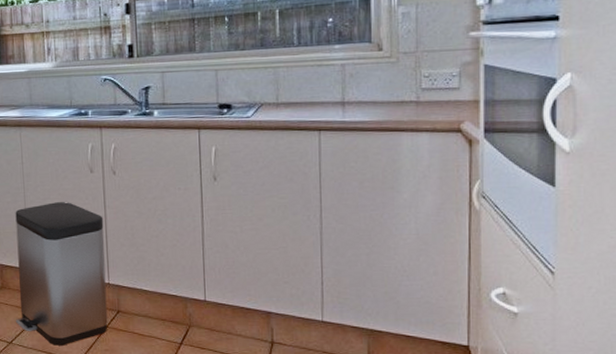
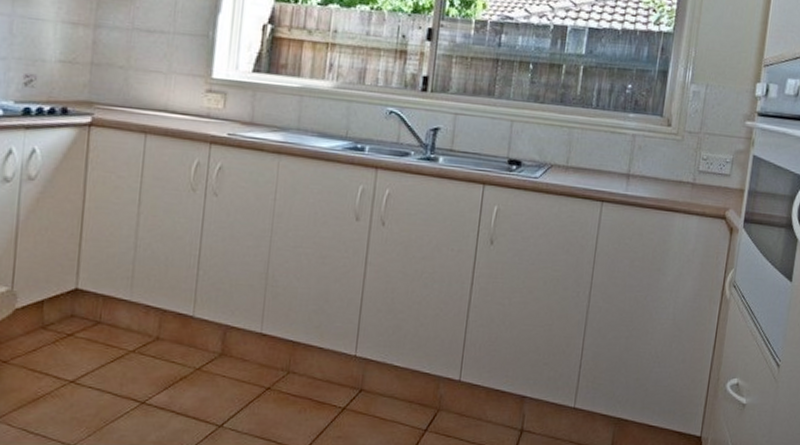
pedal bin: present [15,202,108,346] -> none [231,252,362,431]

